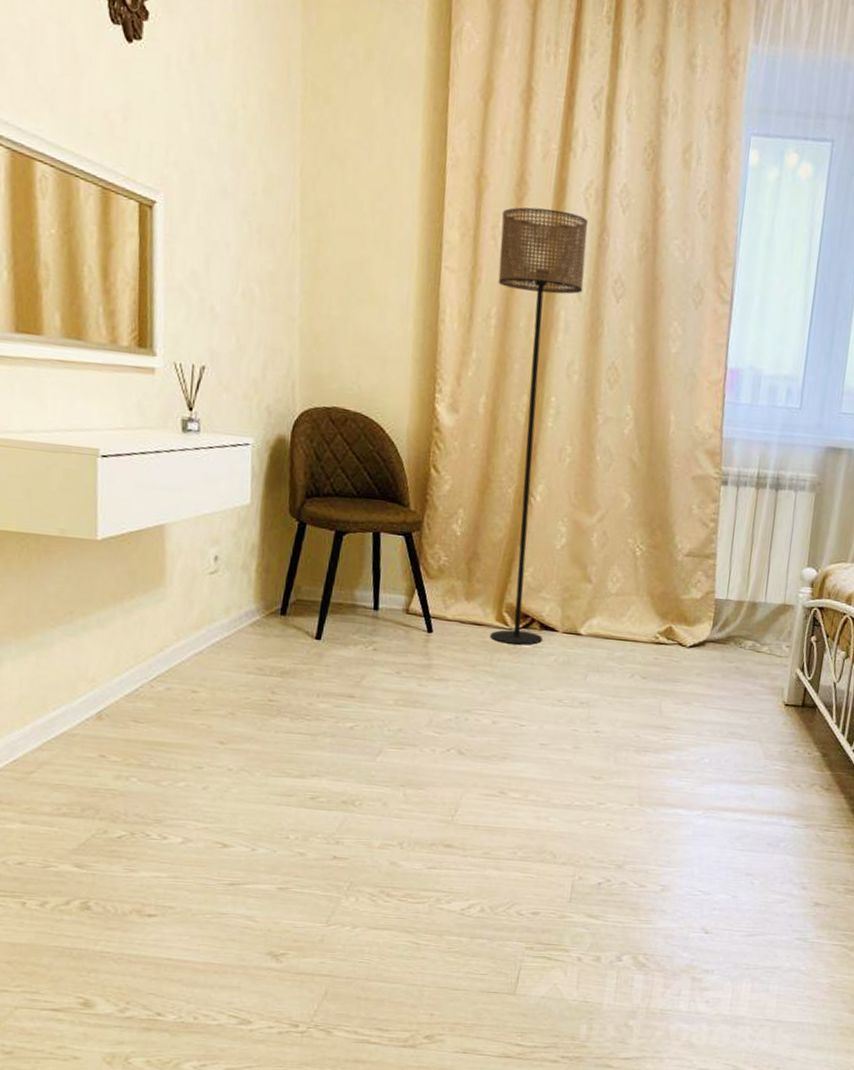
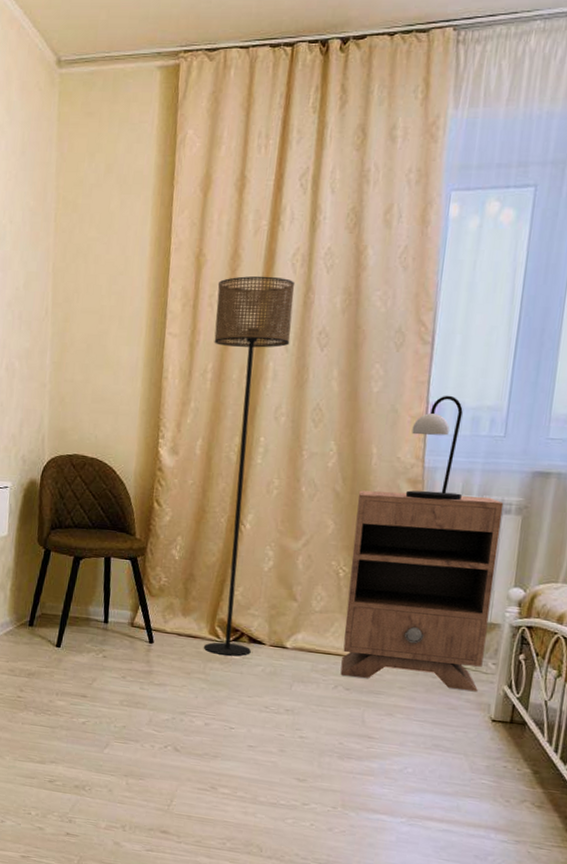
nightstand: none [637,461,799,676] -> present [340,490,504,692]
table lamp: none [703,360,761,476] -> present [405,395,463,501]

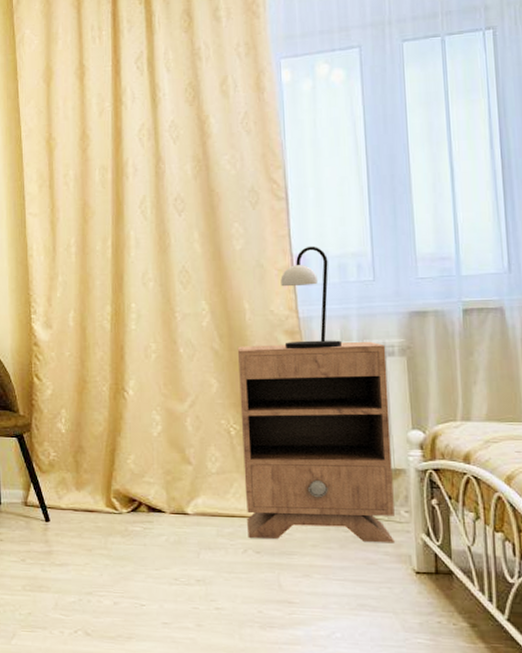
floor lamp: present [204,276,295,656] -> none [70,152,151,528]

